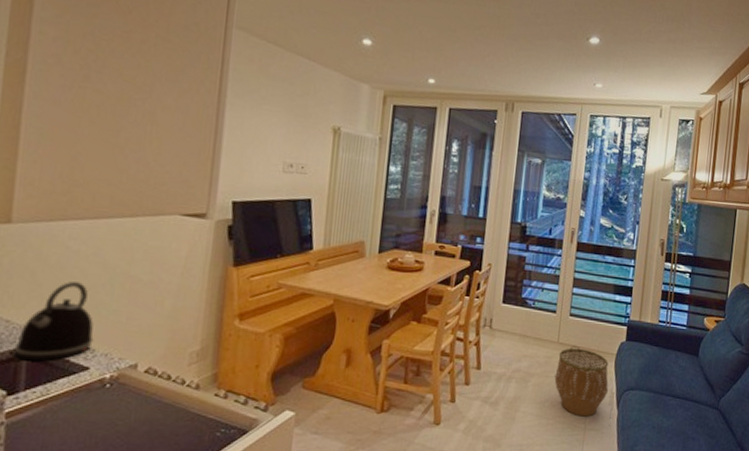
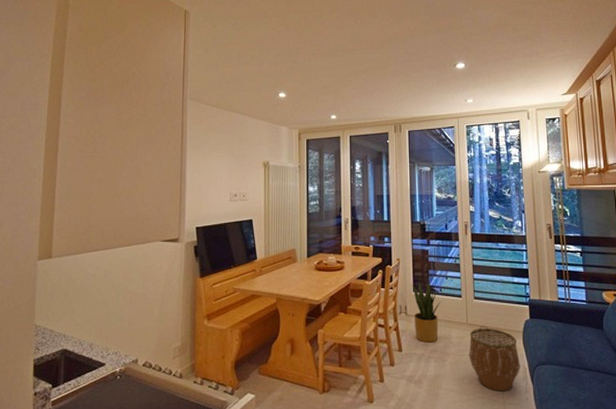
kettle: present [14,282,94,361] -> none [56,298,107,360]
planter: none [498,292,533,361] -> present [412,282,441,342]

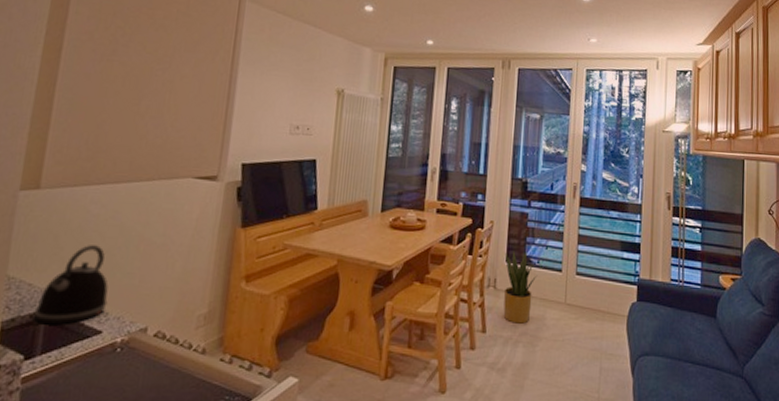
kettle: none [56,298,107,360] -> present [34,245,109,325]
basket: present [469,325,520,392] -> none [563,306,621,385]

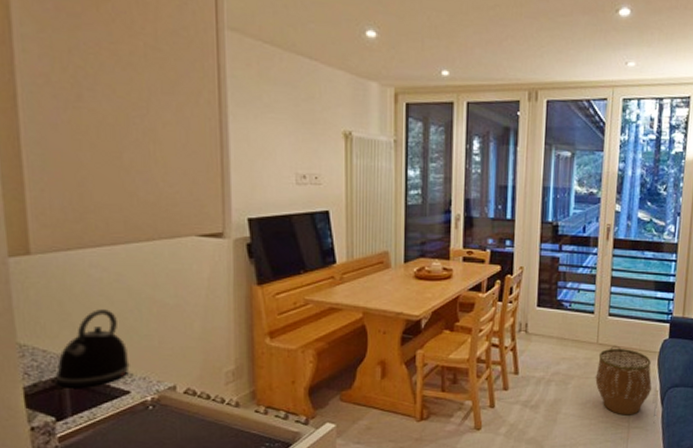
planter: present [503,251,538,324] -> none [535,295,570,364]
basket: none [563,306,621,385] -> present [595,345,652,416]

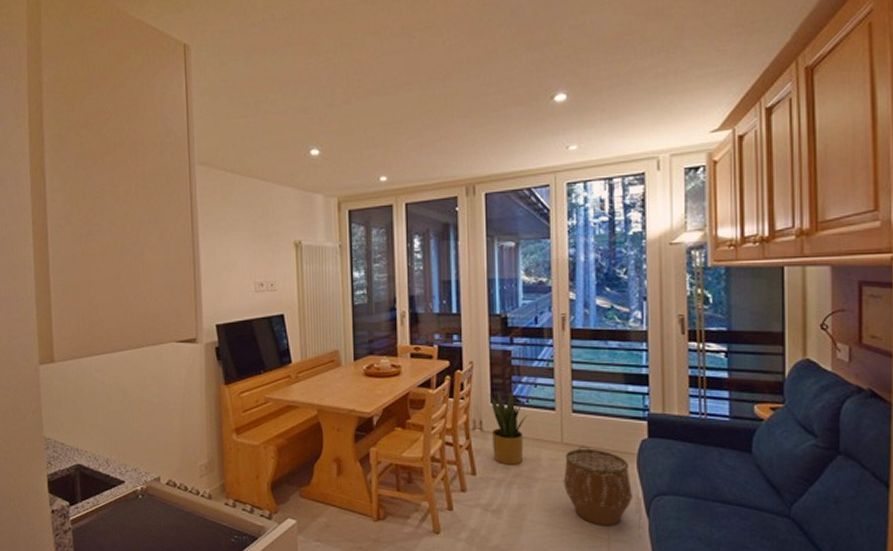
kettle: present [55,309,130,388] -> none [69,408,124,477]
planter: none [535,295,570,364] -> present [489,391,528,465]

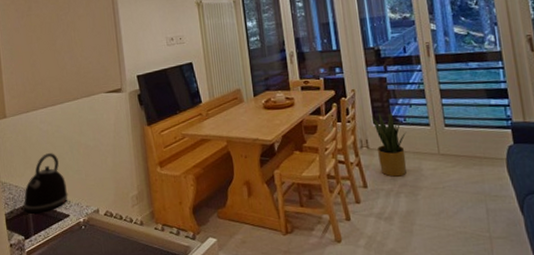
kettle: none [69,408,124,477] -> present [23,153,68,213]
basket: present [563,445,632,526] -> none [442,154,507,225]

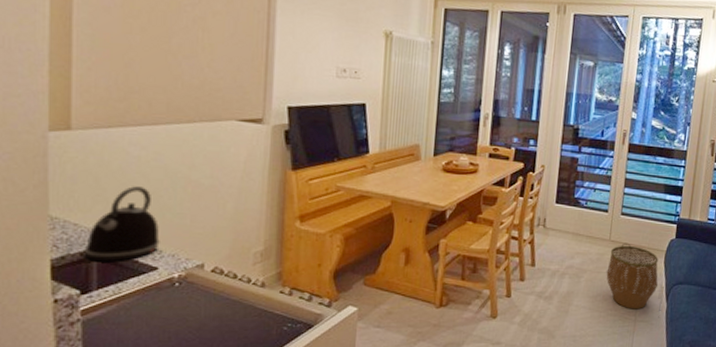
planter: present [371,112,407,177] -> none [551,193,585,258]
basket: none [442,154,507,225] -> present [606,242,658,310]

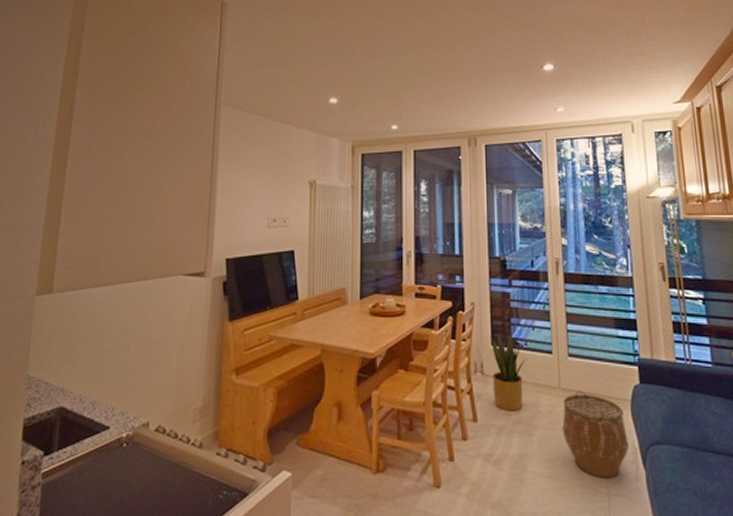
kettle: present [84,186,160,262] -> none [51,344,113,422]
planter: none [551,193,585,258] -> present [489,333,527,411]

